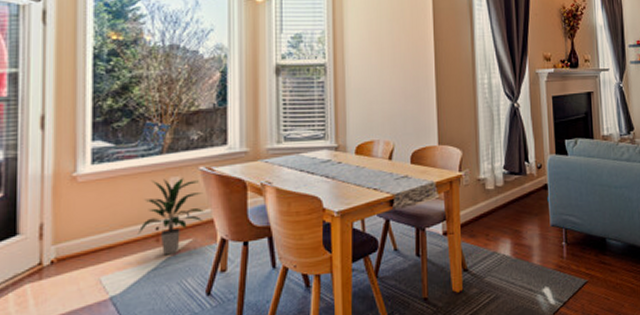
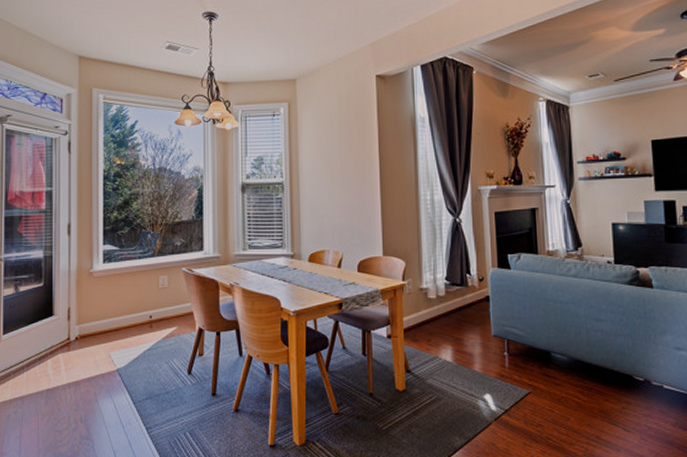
indoor plant: present [137,178,204,256] -> none [136,277,186,339]

